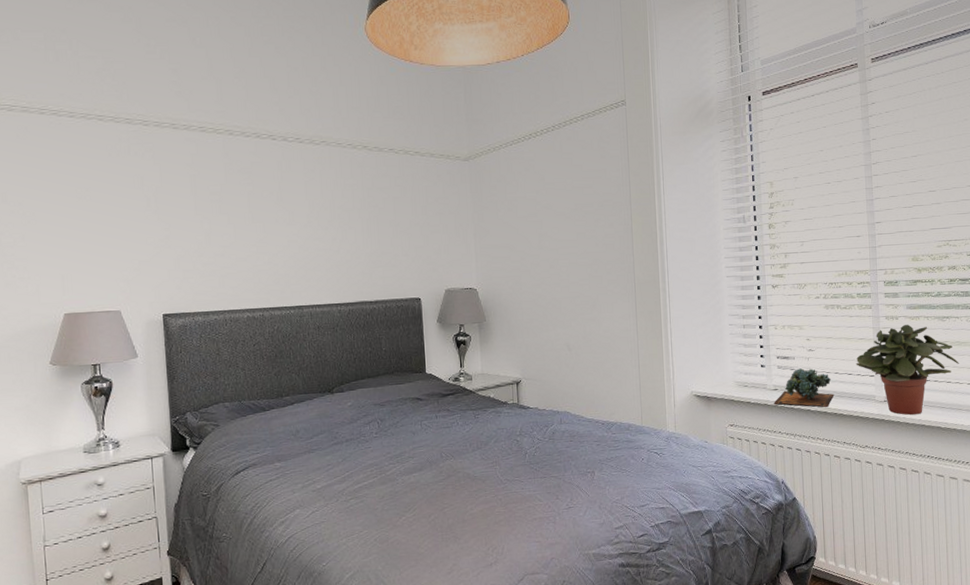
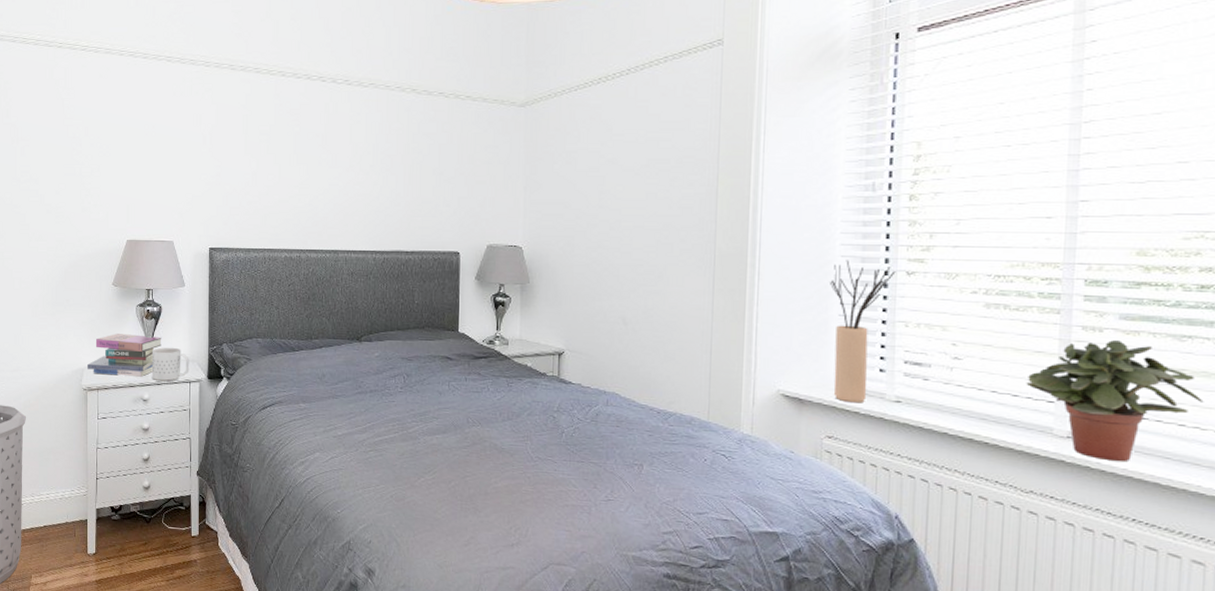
books: none [25,414,115,464] -> present [87,333,162,377]
mug: none [104,423,150,461] -> present [151,347,189,381]
vase: none [721,279,765,395] -> present [830,260,896,403]
succulent plant: present [774,368,834,407] -> none [893,379,988,433]

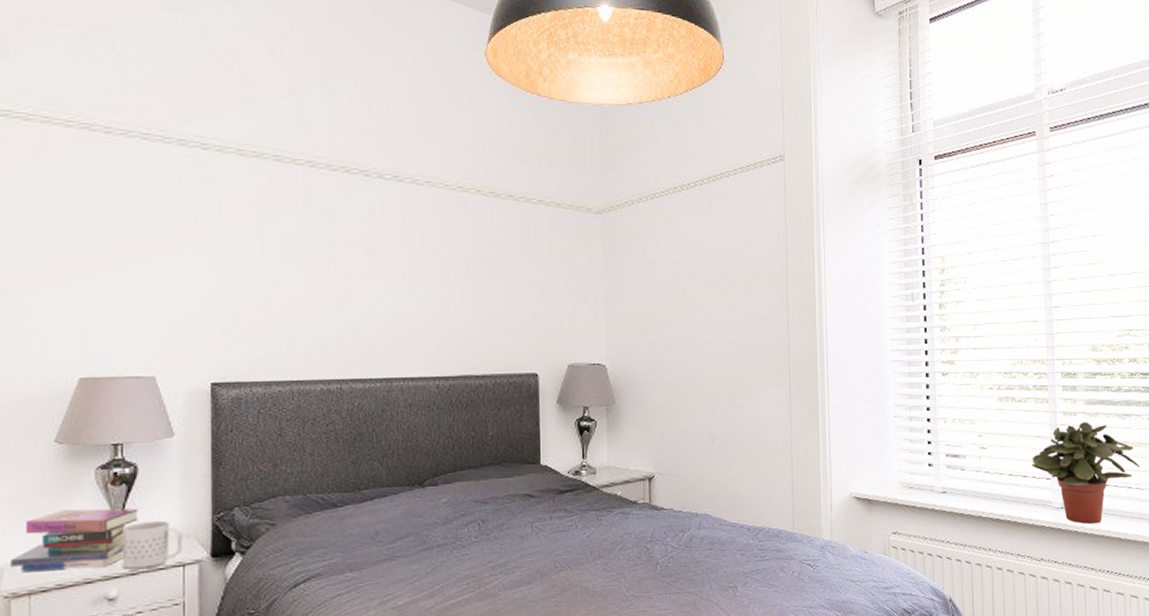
vase: present [830,260,896,403] -> none [885,364,934,498]

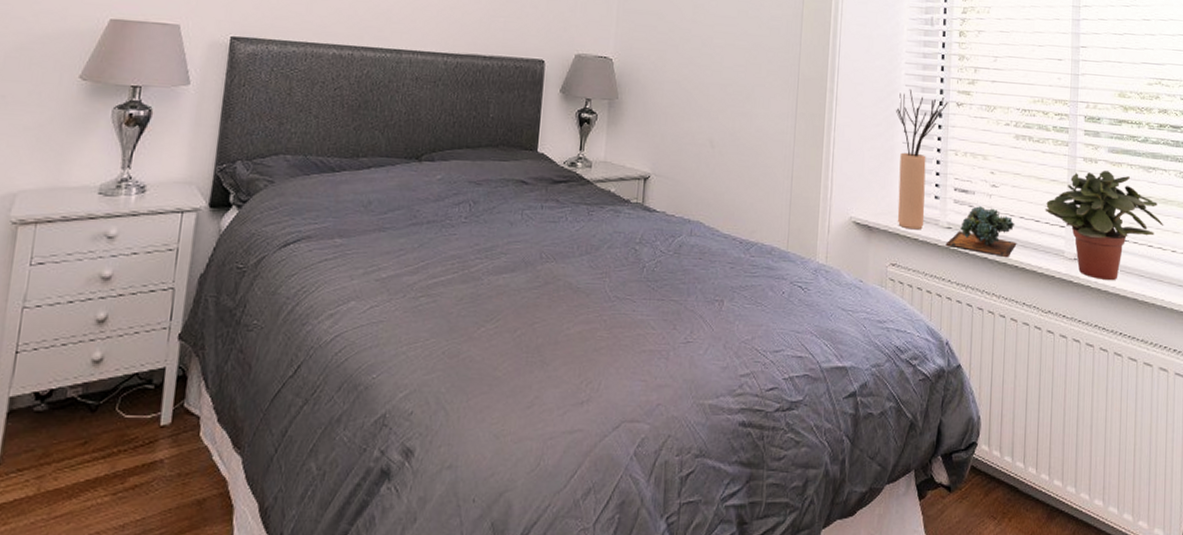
books: present [11,508,138,571] -> none [23,144,147,205]
mug: present [121,520,183,569] -> none [124,164,185,210]
vase: none [885,364,934,498] -> present [896,89,948,230]
succulent plant: none [942,468,1008,514] -> present [945,206,1017,257]

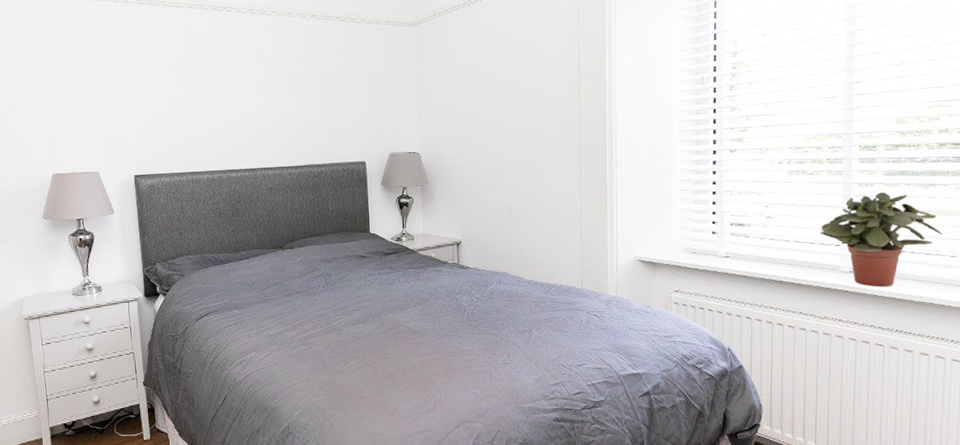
vase: present [896,89,948,230] -> none [672,144,722,262]
succulent plant: present [945,206,1017,257] -> none [724,236,793,276]

